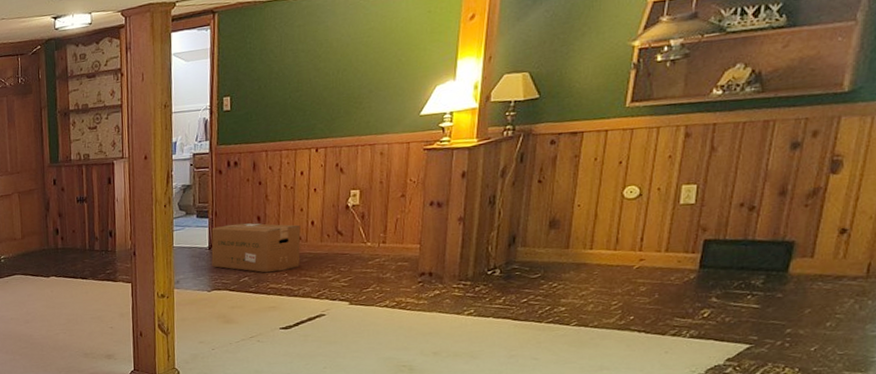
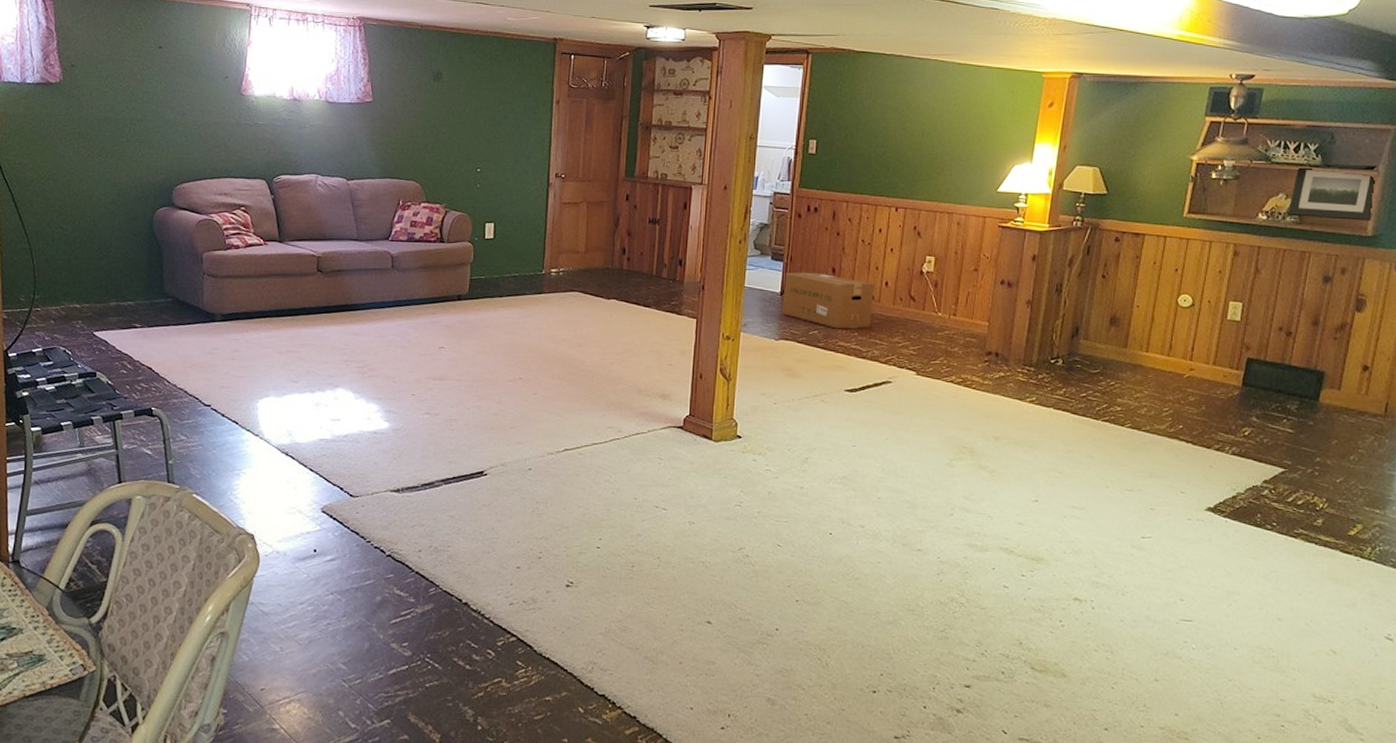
picture frame: none [747,13,857,86] -> present [1288,163,1379,221]

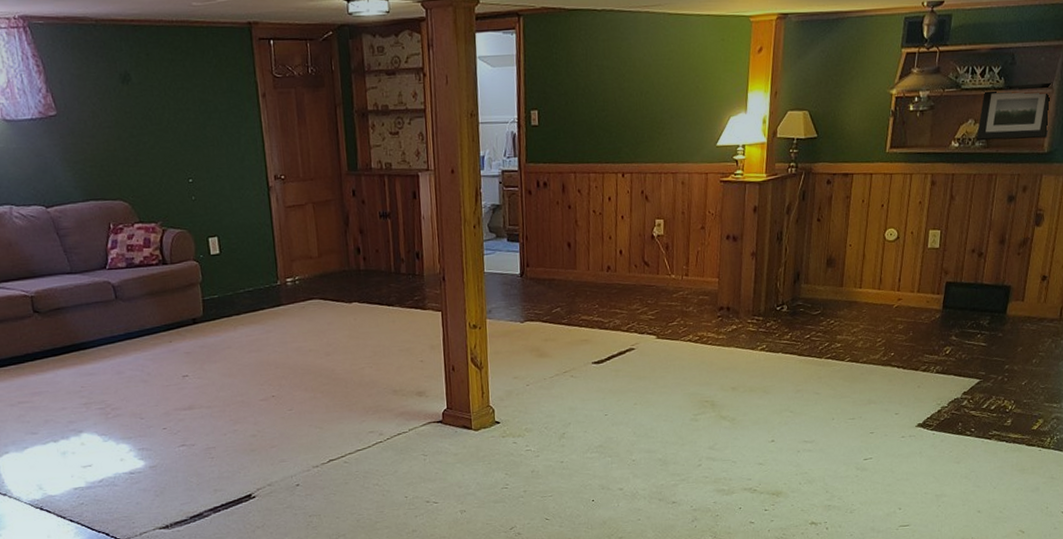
box: present [782,272,874,330] -> none [522,249,610,304]

